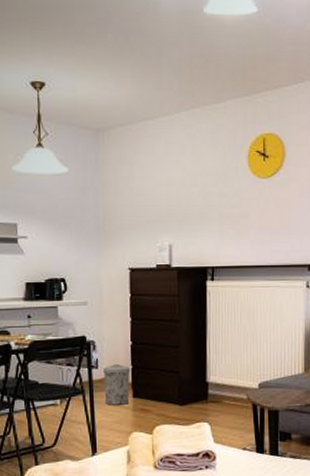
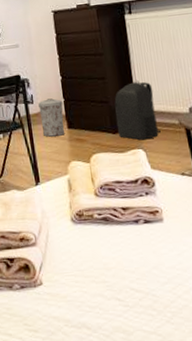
backpack: none [184,351,228,414] -> present [114,79,161,140]

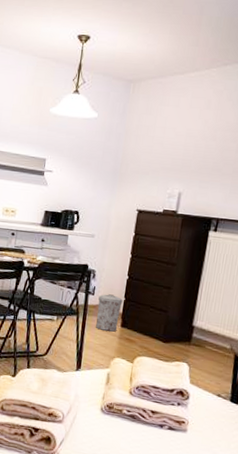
backpack: present [114,79,161,140] -> none [168,297,215,356]

